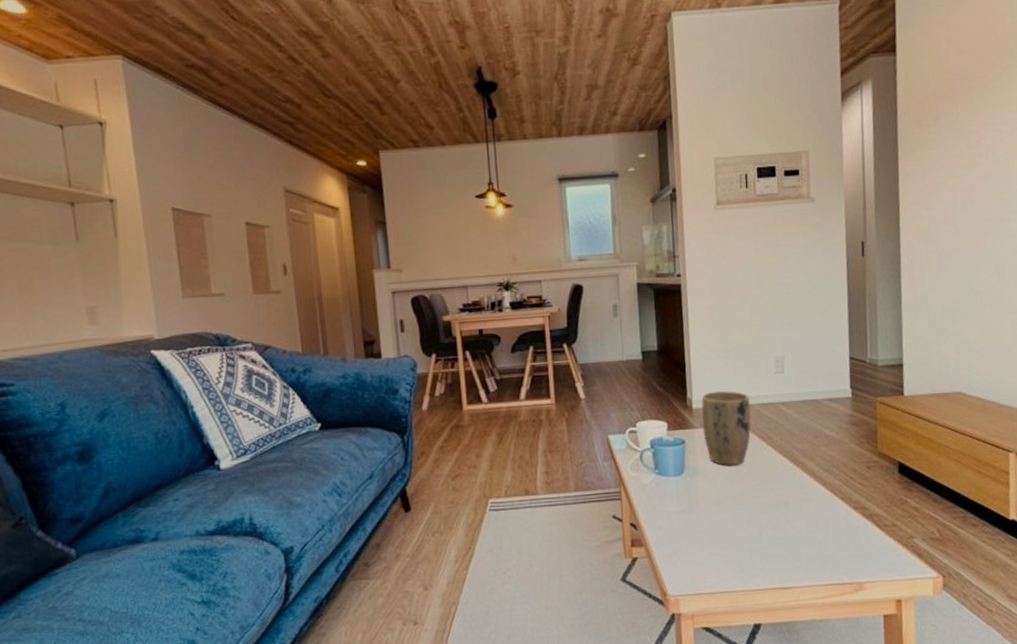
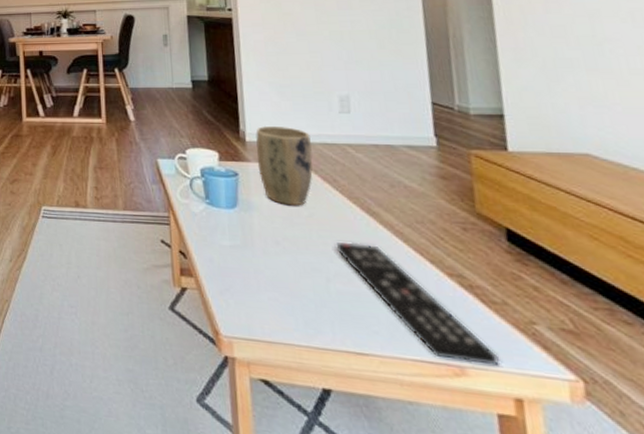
remote control: none [768,491,887,579] -> present [336,242,499,366]

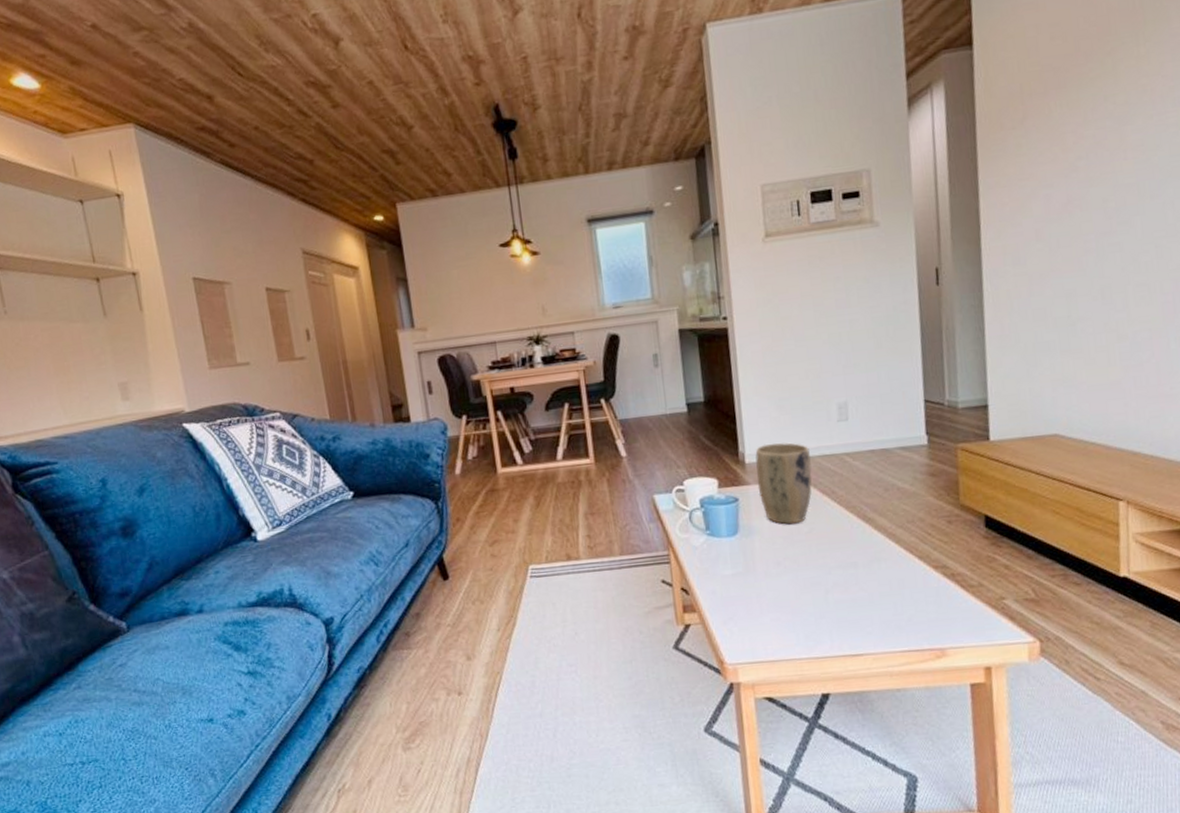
remote control: present [336,242,499,366] -> none [834,550,974,645]

